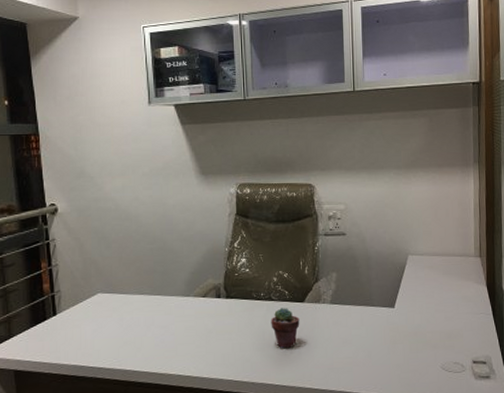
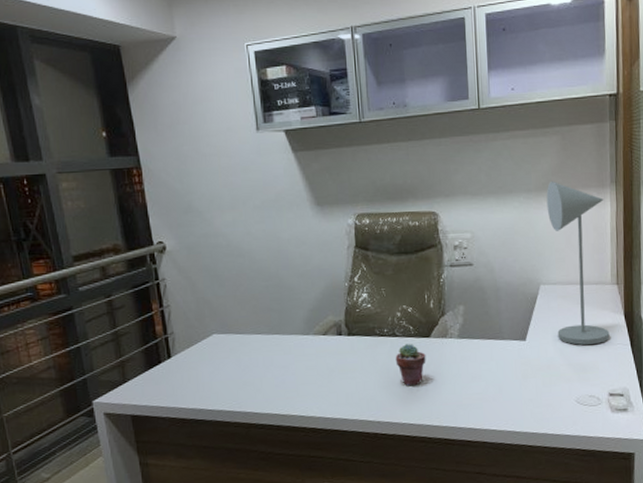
desk lamp: none [414,160,473,314] -> present [546,182,610,345]

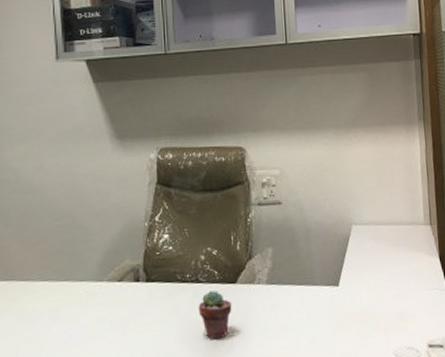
desk lamp: present [546,182,610,345] -> none [355,118,426,291]

